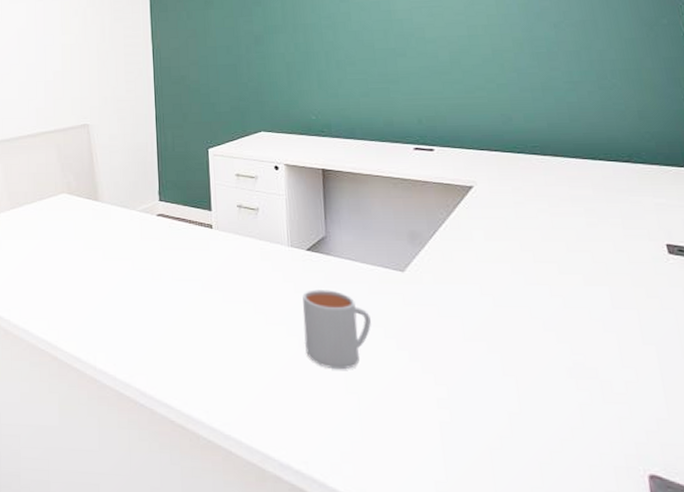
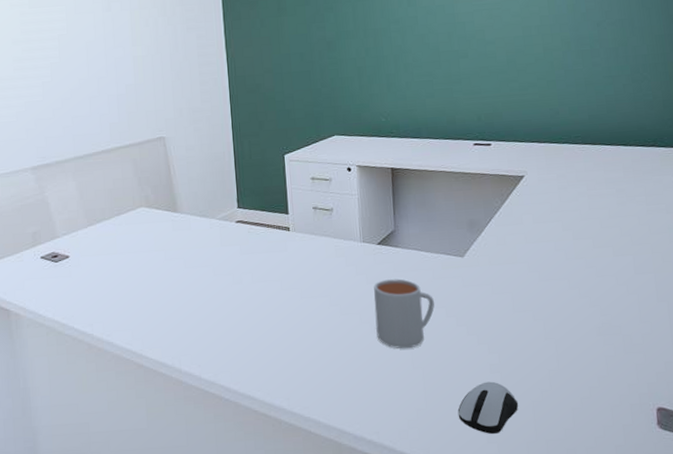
computer mouse: none [399,418,473,481] -> present [457,381,519,434]

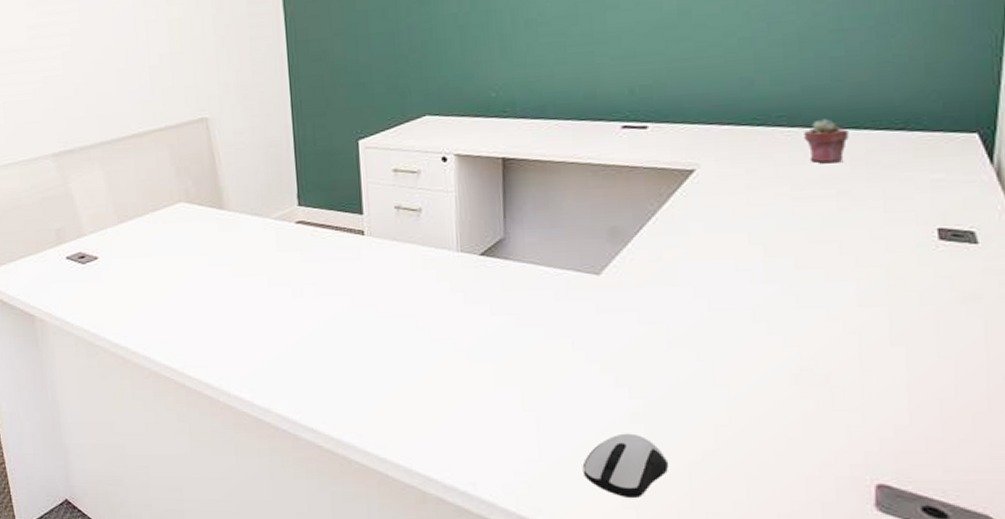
mug: present [374,278,435,349] -> none [473,299,557,386]
potted succulent: none [593,138,621,170] -> present [804,119,849,163]

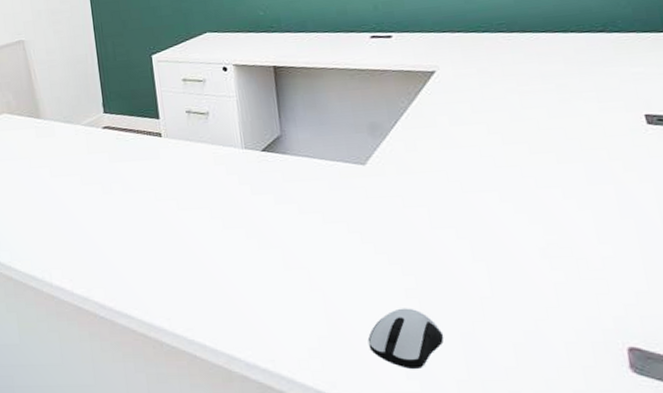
potted succulent: present [804,119,849,163] -> none [522,25,559,62]

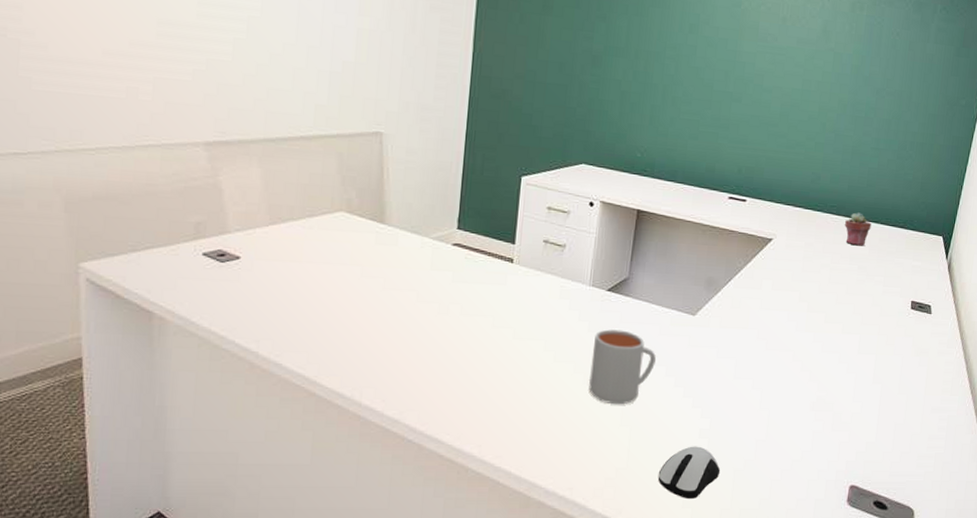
mug: none [260,189,334,268] -> present [589,329,657,405]
potted succulent: none [522,25,559,62] -> present [845,212,871,246]

